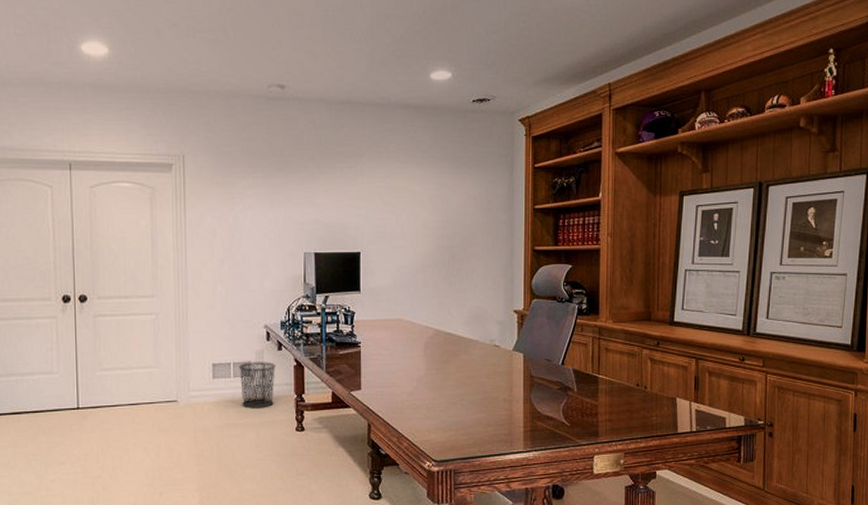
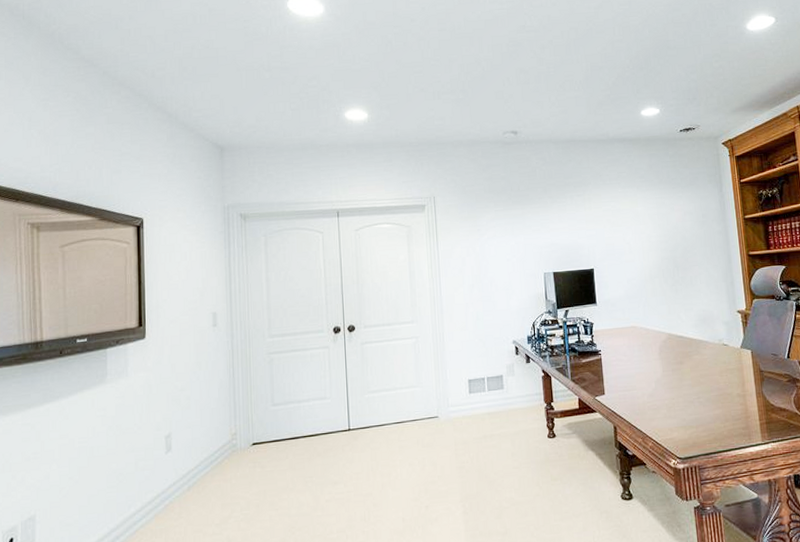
waste bin: present [239,362,276,409] -> none [492,374,526,419]

